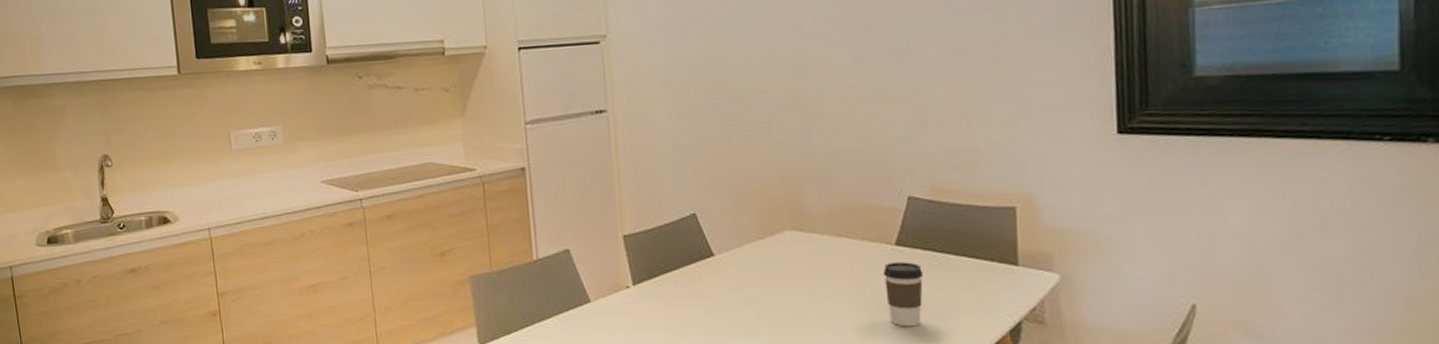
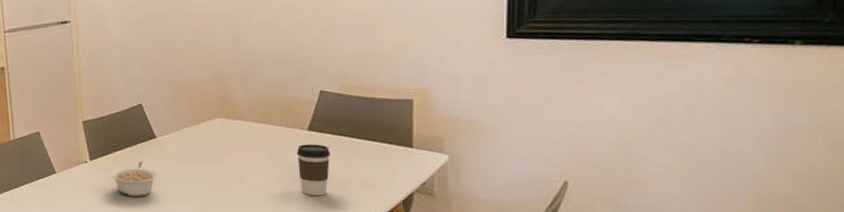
legume: none [659,285,717,331] -> present [111,161,157,197]

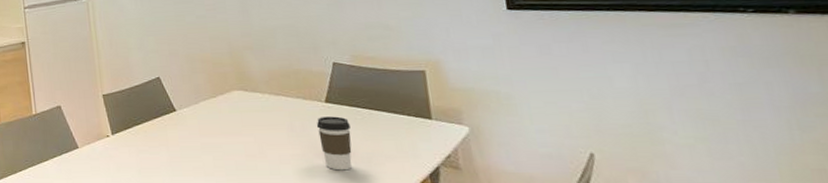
legume: present [111,161,157,197] -> none [133,135,180,172]

